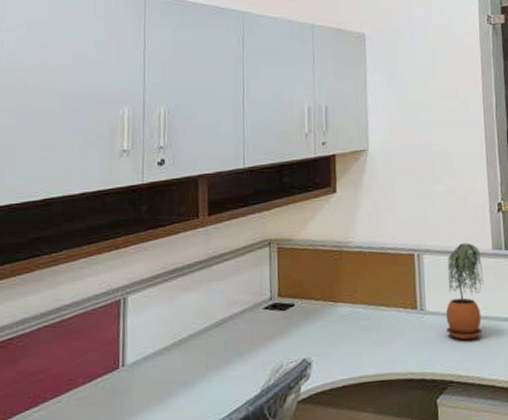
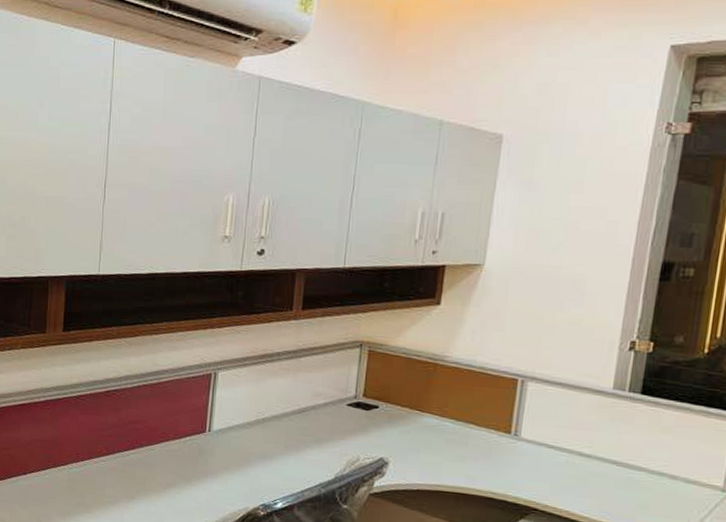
potted plant: present [445,242,484,340] -> none [540,376,597,474]

